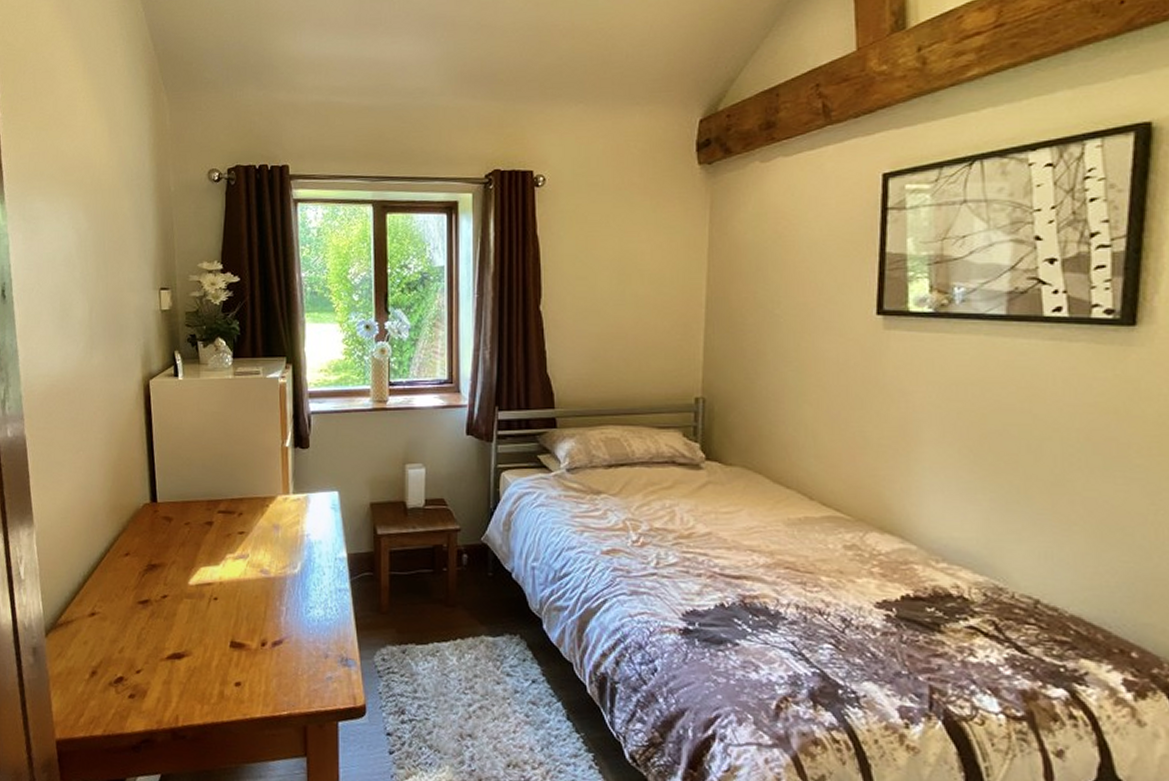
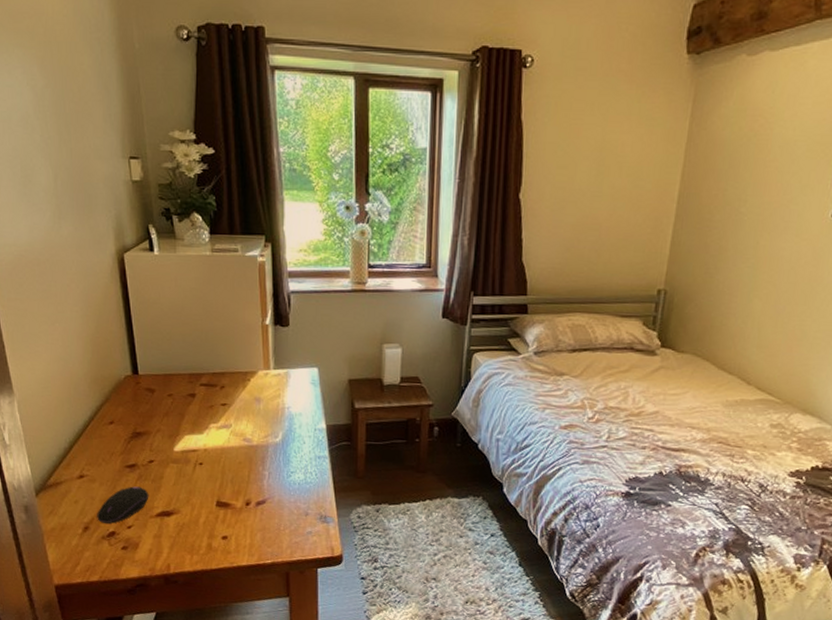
computer mouse: none [105,624,161,668] -> present [97,486,149,524]

